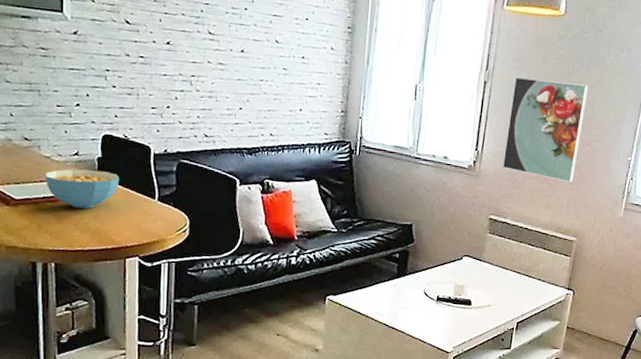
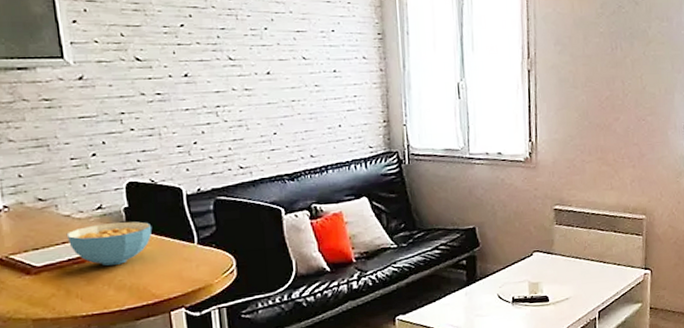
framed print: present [502,76,589,183] -> none [558,60,635,160]

